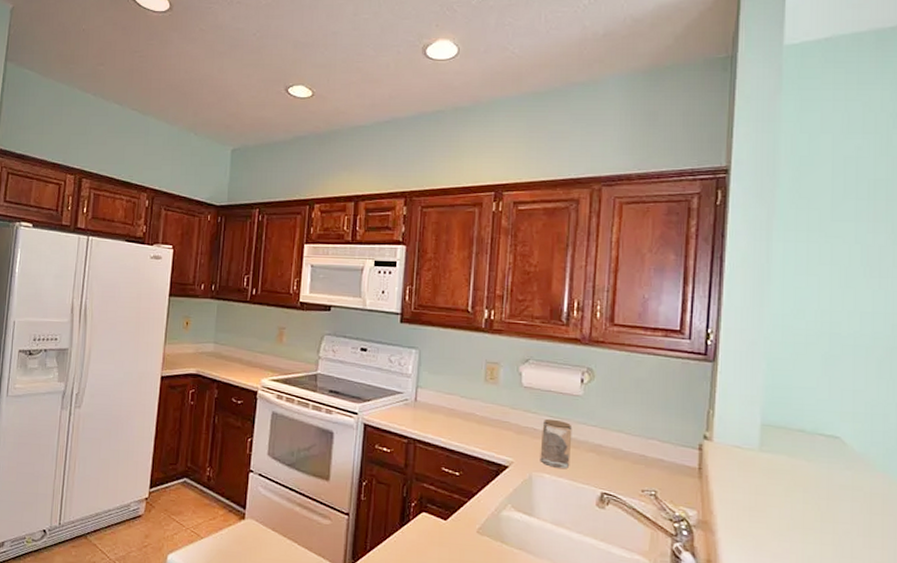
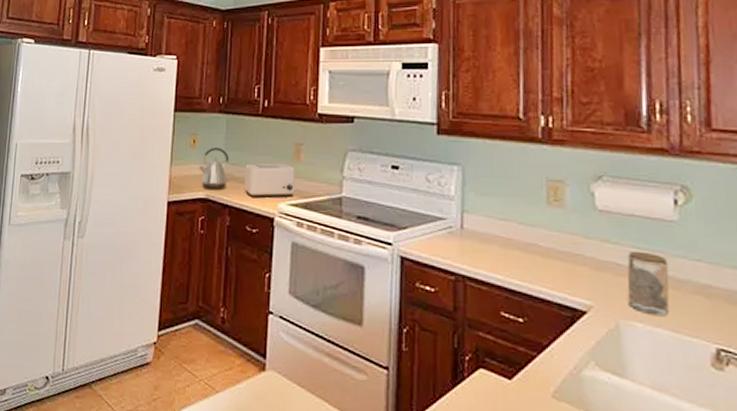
kettle: none [190,329,219,368] -> present [198,147,230,191]
toaster: none [231,344,278,375] -> present [244,163,295,199]

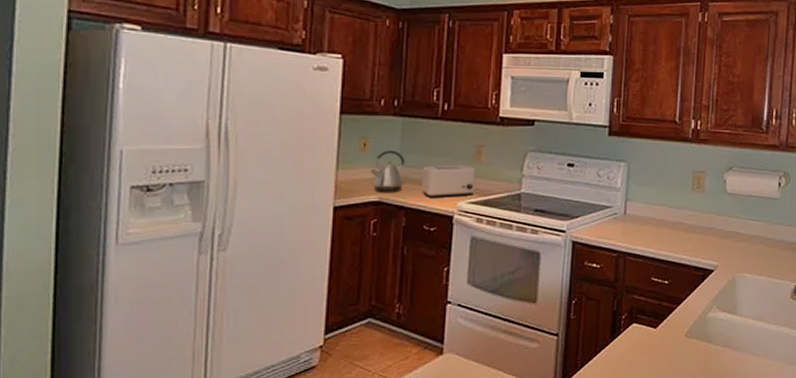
jar: present [627,250,670,316] -> none [742,222,771,267]

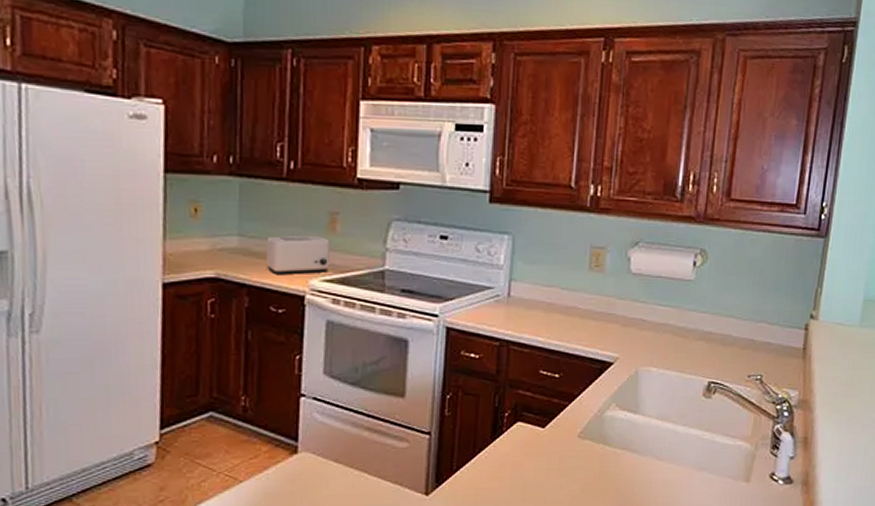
kettle: present [370,150,406,193] -> none [204,216,247,269]

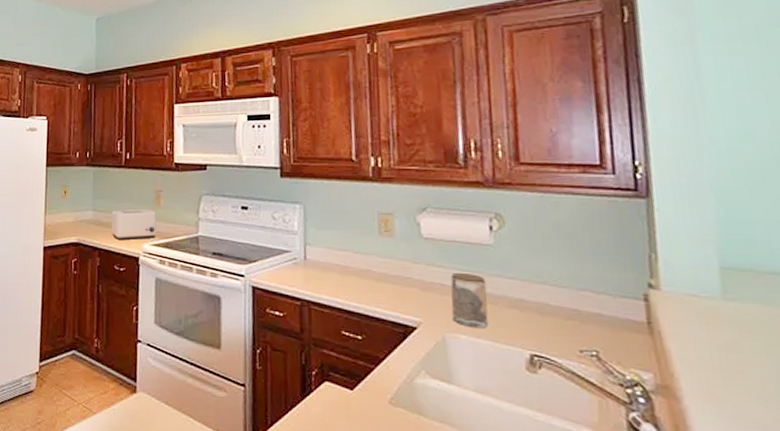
jar: none [647,307,682,360] -> present [450,272,489,328]

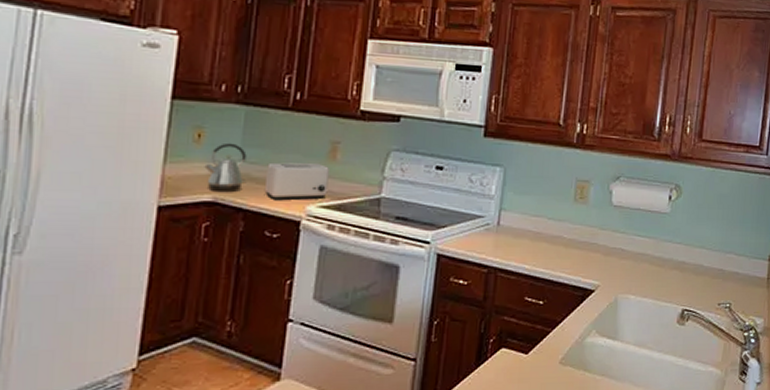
kettle: none [70,196,99,235] -> present [204,142,247,193]
jar: present [450,272,489,328] -> none [626,238,659,288]

